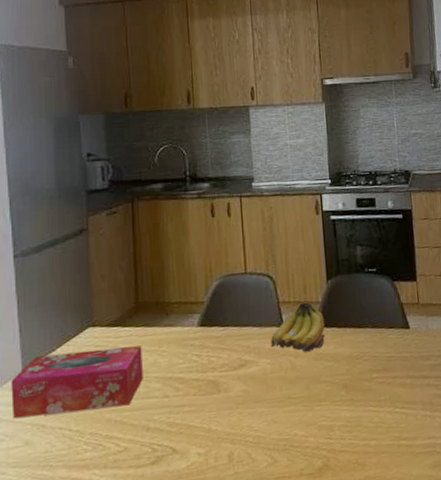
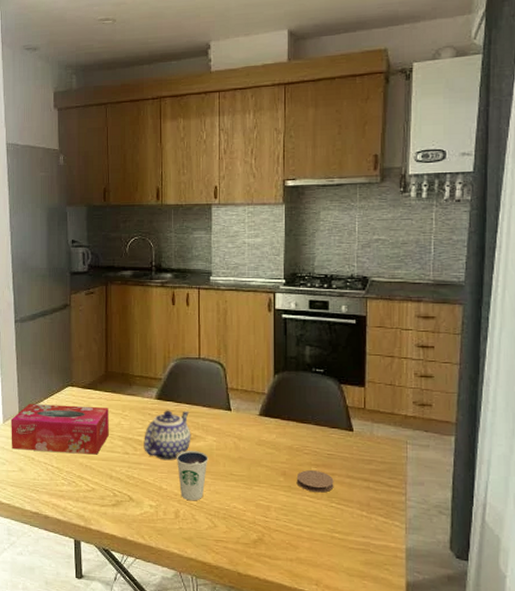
teapot: none [186,334,242,397] -> present [144,410,191,461]
dixie cup: none [225,377,263,438] -> present [176,450,208,501]
fruit: present [271,302,326,353] -> none [218,392,269,438]
coaster: none [358,376,396,401] -> present [296,470,334,493]

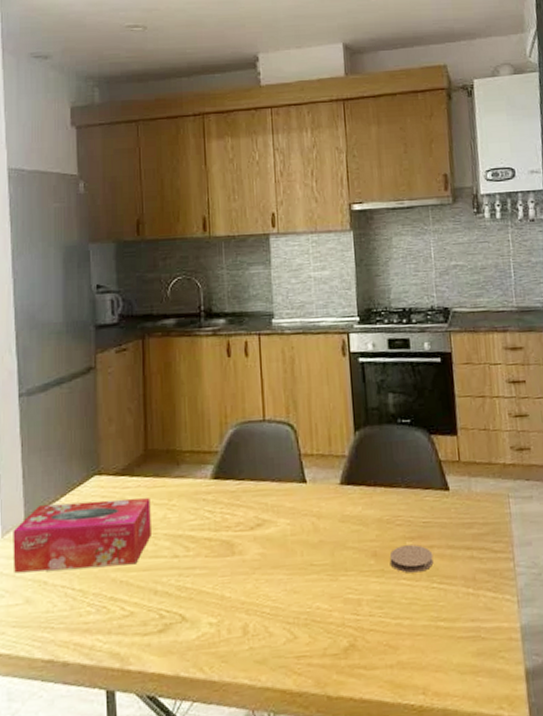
teapot: present [144,410,191,461] -> none [198,489,259,559]
dixie cup: present [176,450,208,501] -> none [240,539,282,609]

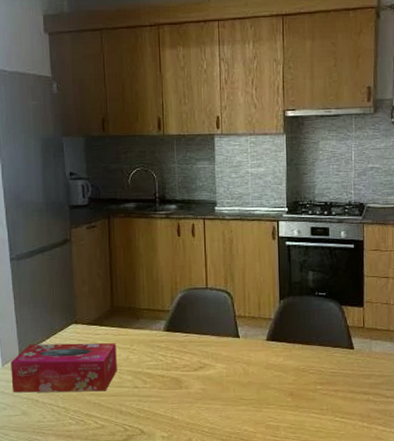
coaster: present [389,545,434,573] -> none [303,389,338,409]

